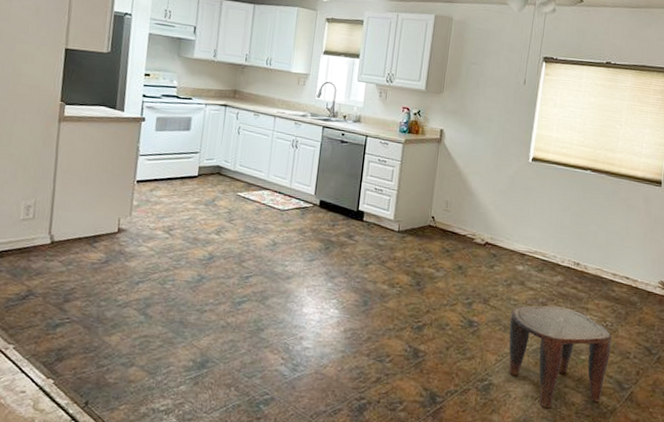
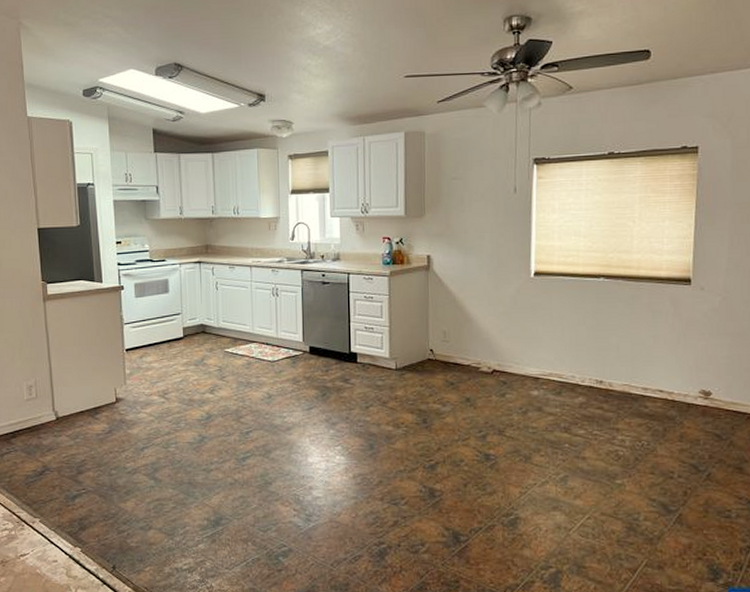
stool: present [509,305,612,409] -> none [530,430,651,539]

